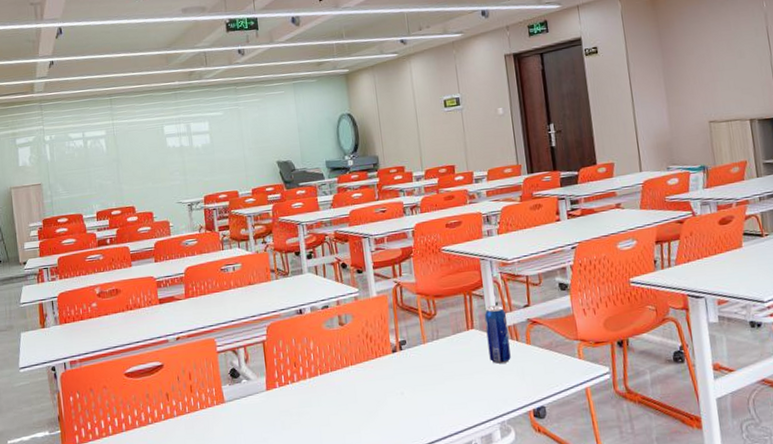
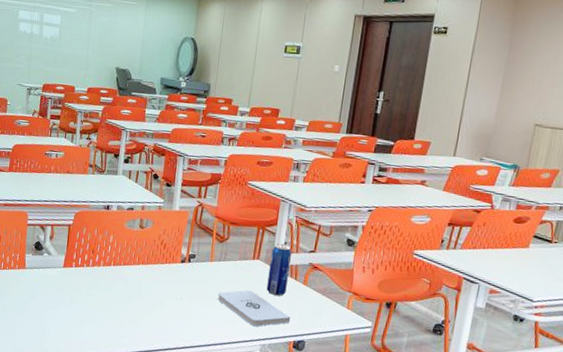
notepad: none [440,364,524,404] -> present [218,290,291,327]

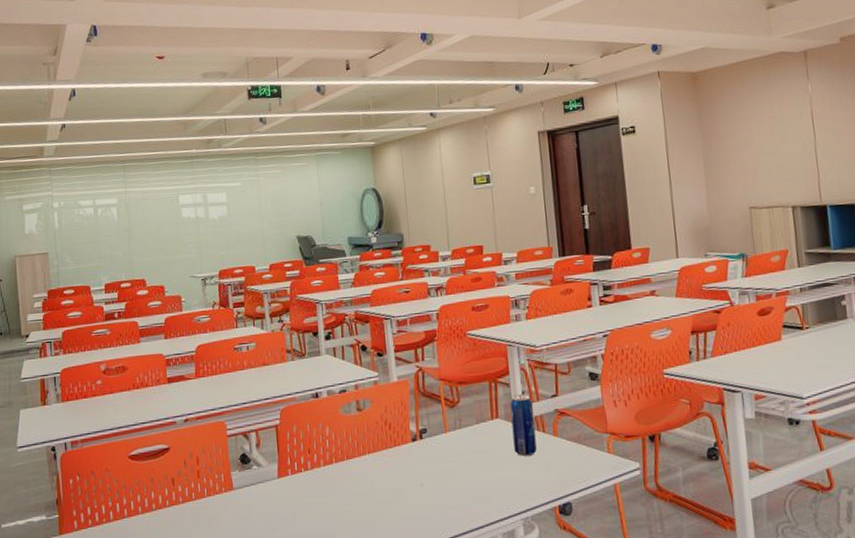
notepad: present [218,290,291,327] -> none [462,456,550,498]

